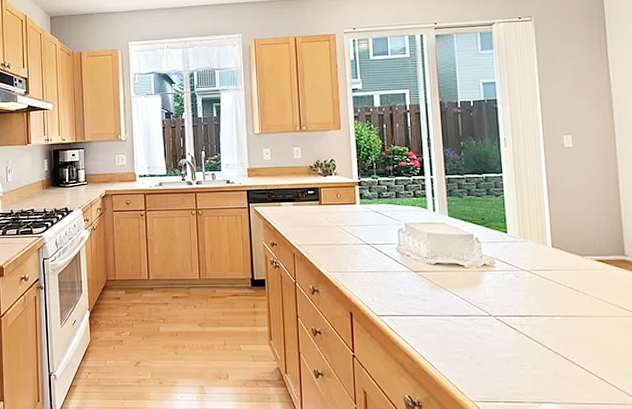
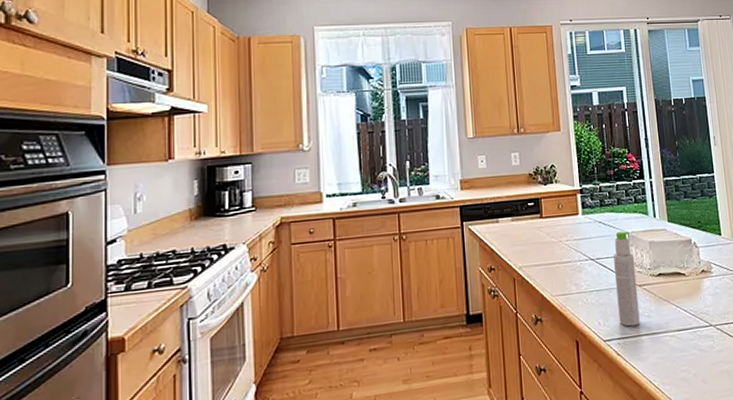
bottle: none [390,222,415,306] -> present [613,231,640,327]

